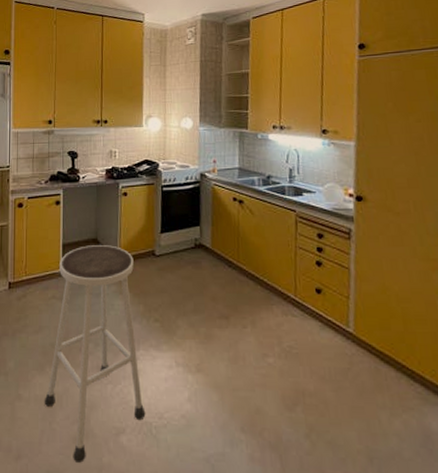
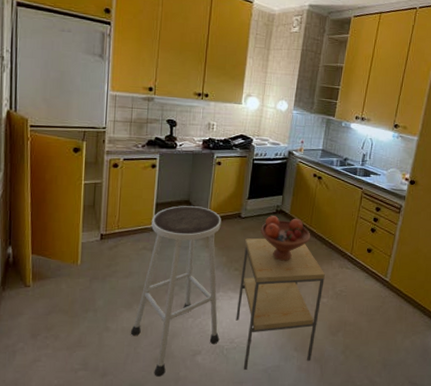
side table: none [162,279,267,457] -> present [236,238,325,370]
fruit bowl: none [179,251,241,308] -> present [261,216,311,261]

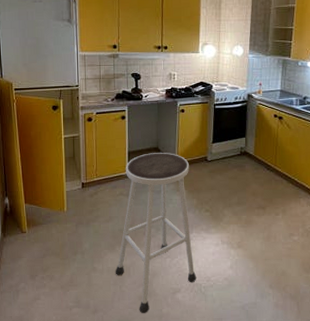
side table: present [236,238,325,370] -> none [210,179,294,307]
fruit bowl: present [261,216,311,261] -> none [227,157,277,201]

